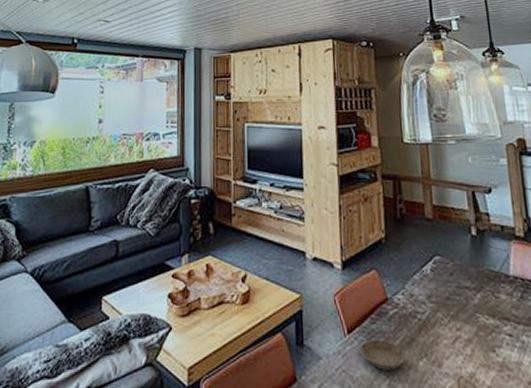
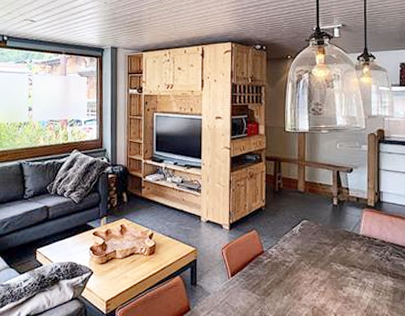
saucer: present [361,339,406,370] -> none [241,281,275,302]

